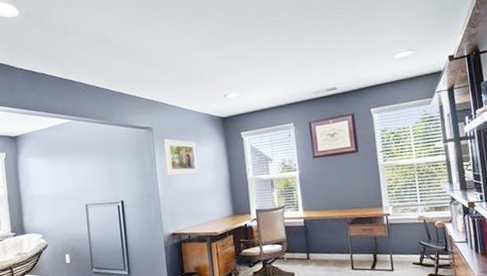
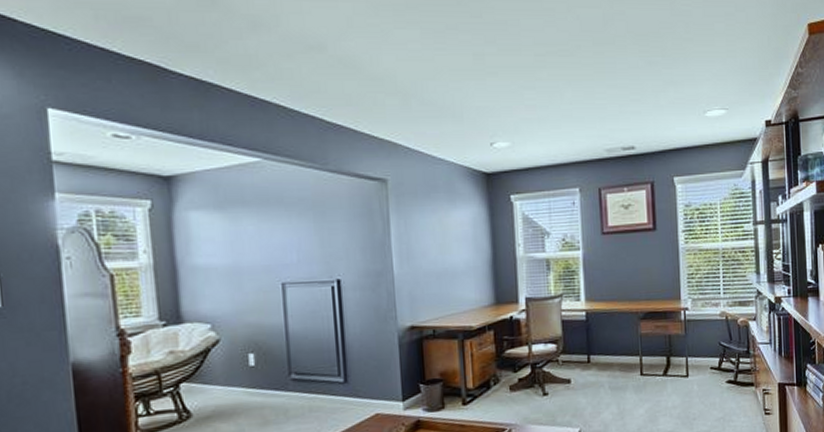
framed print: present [164,138,199,176] -> none [403,196,451,248]

